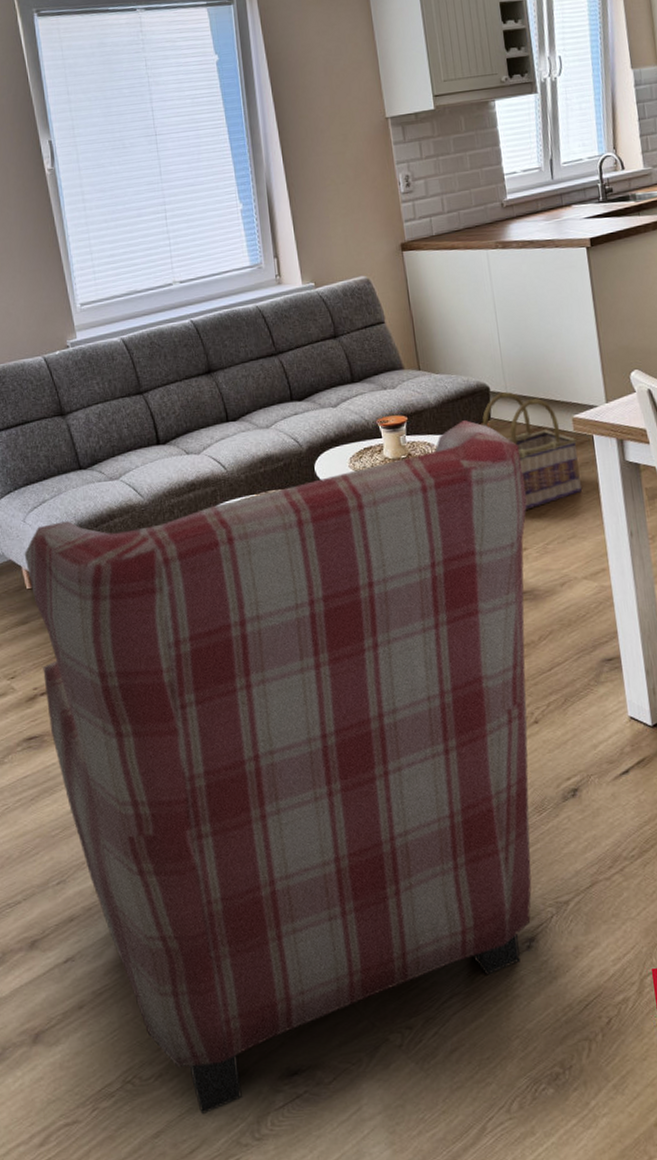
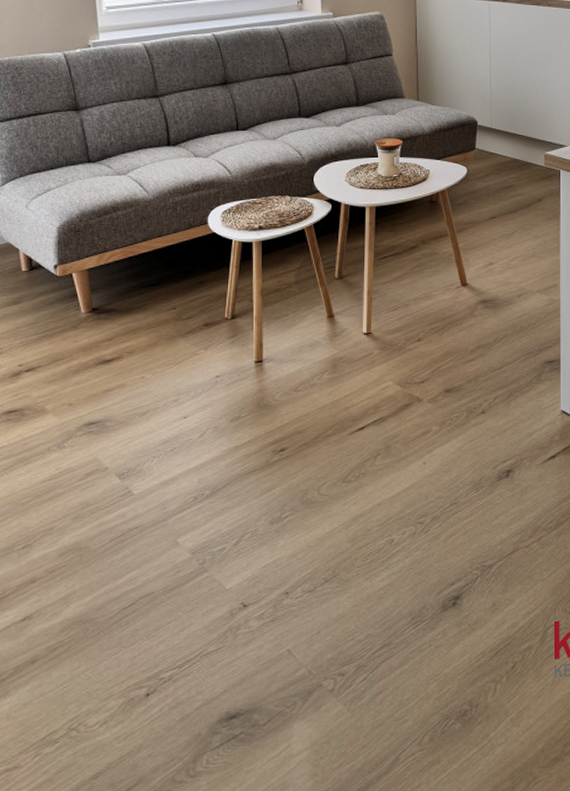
armchair: present [24,420,532,1115] -> none [23,148,498,757]
basket: present [482,392,582,510] -> none [467,127,546,230]

